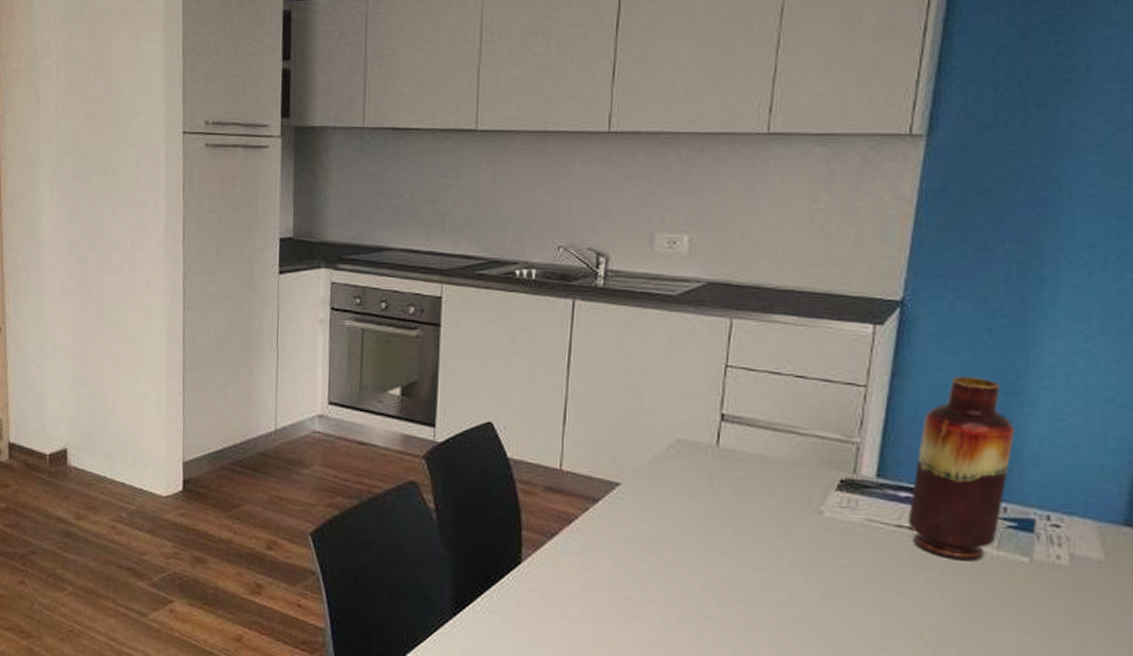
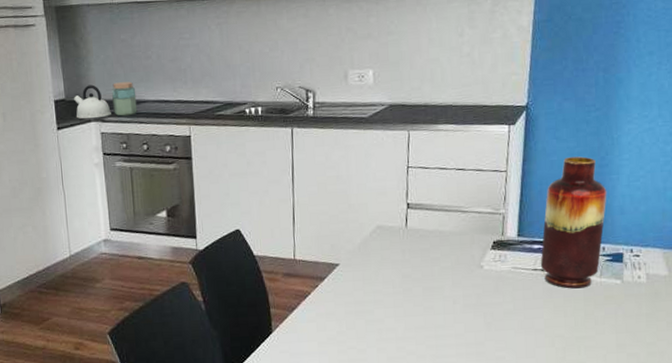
kettle: none [302,223,347,265] -> present [73,84,111,120]
peanut butter: none [349,223,380,265] -> present [112,81,138,117]

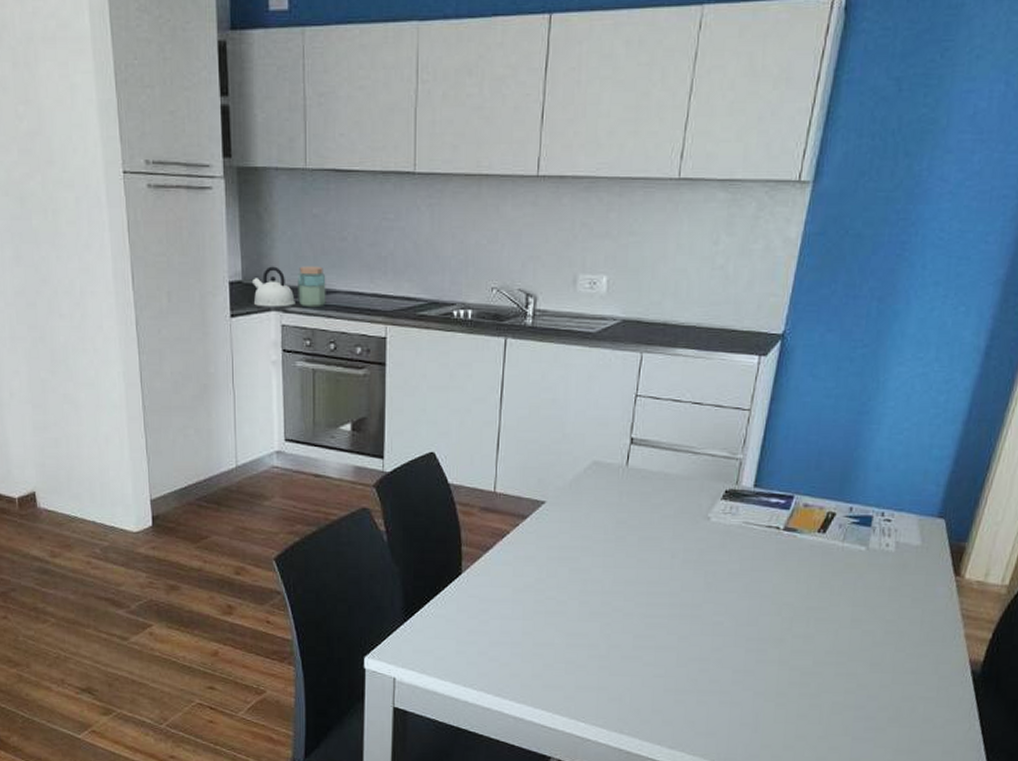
vase: present [540,156,607,289] -> none [776,400,864,552]

